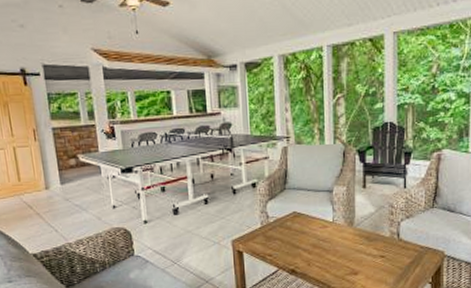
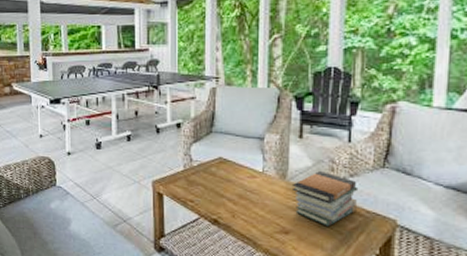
book stack: none [359,216,414,264] -> present [293,171,359,227]

